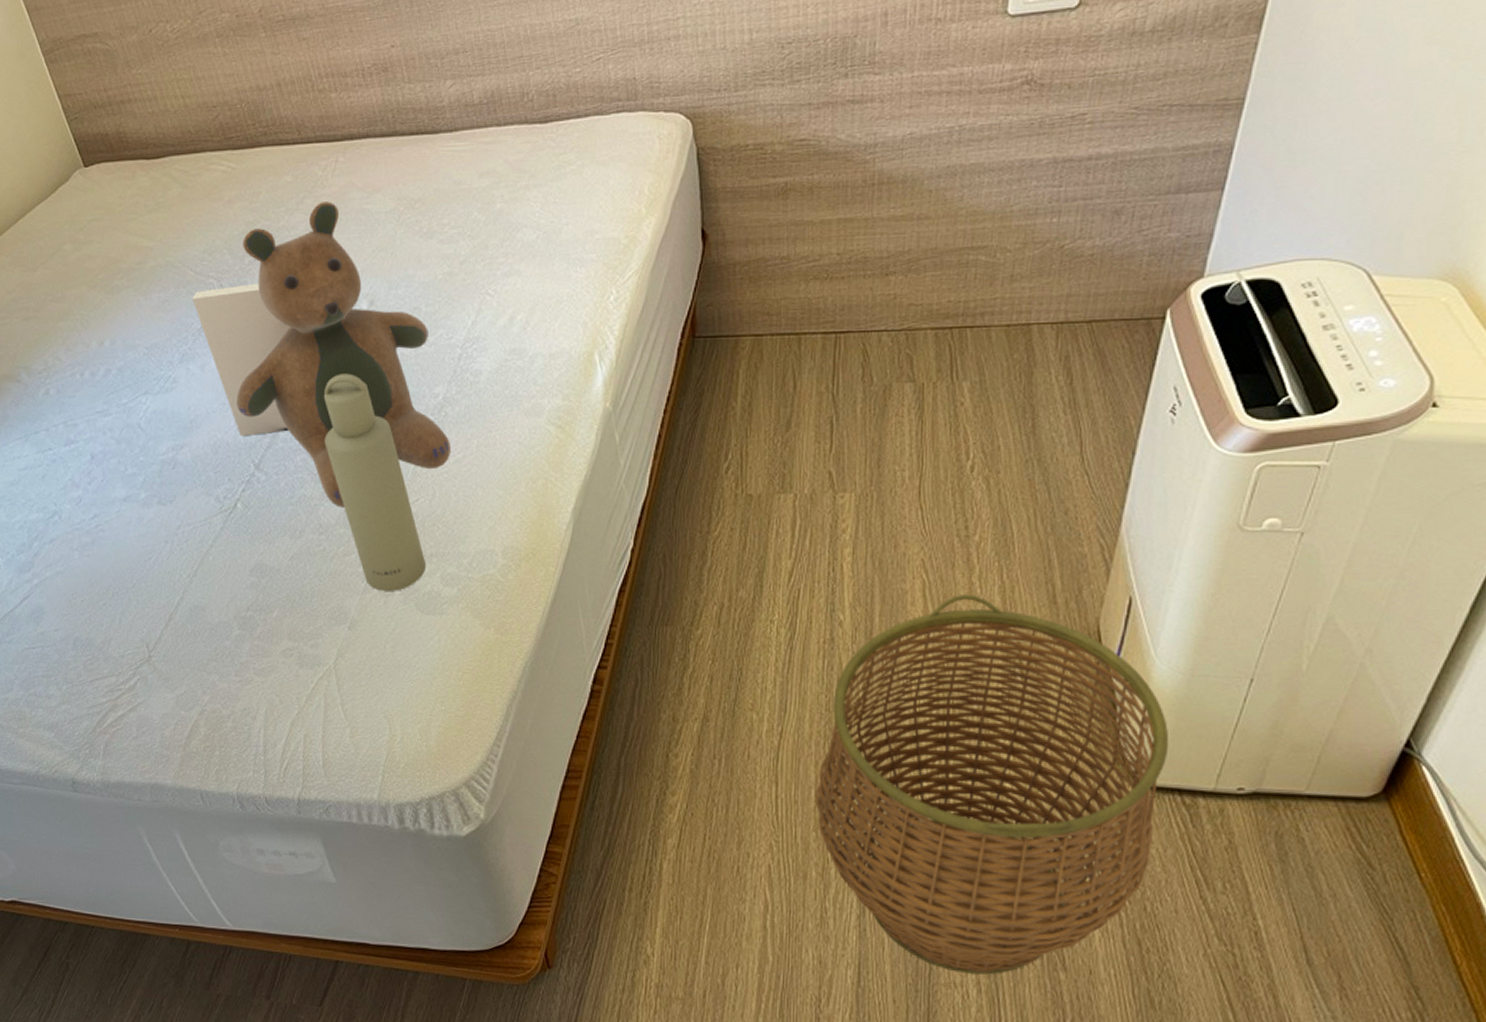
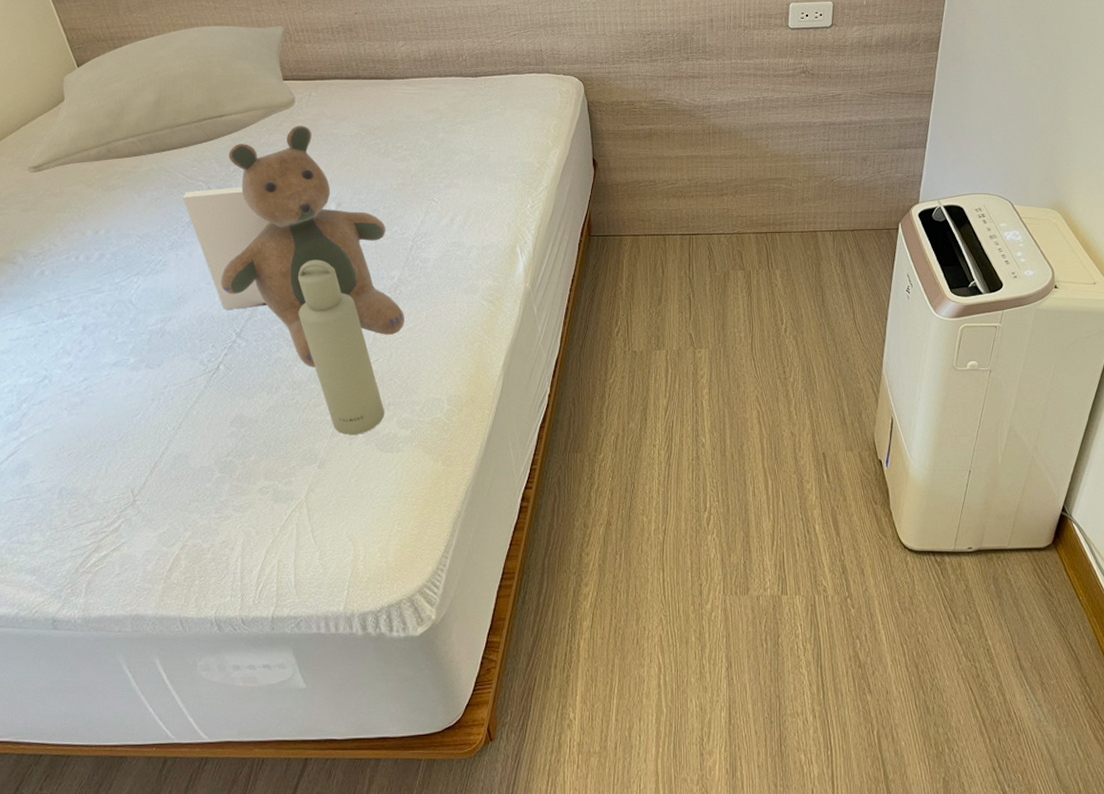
pillow: none [27,71,319,274] -> present [27,25,295,173]
basket: present [815,593,1169,975] -> none [691,419,924,704]

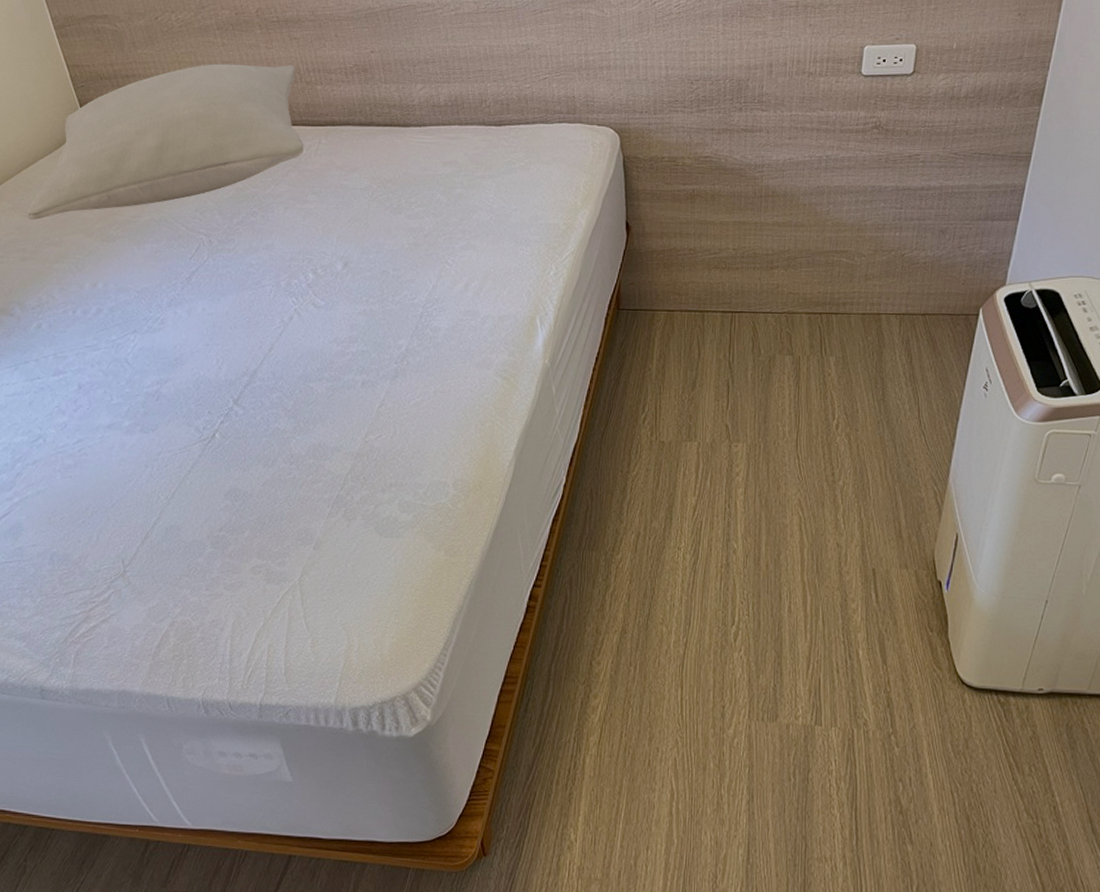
book: present [183,187,269,310] -> none [183,241,272,375]
teddy bear: present [221,125,404,367] -> none [219,176,411,441]
bottle: present [297,260,385,435] -> none [298,324,386,516]

